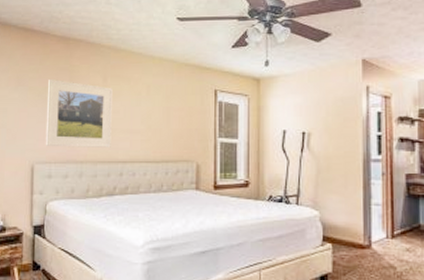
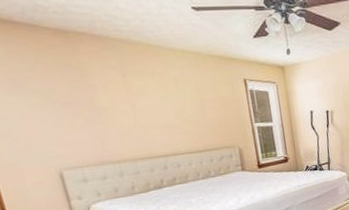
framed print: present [45,80,113,147] -> none [53,79,148,151]

